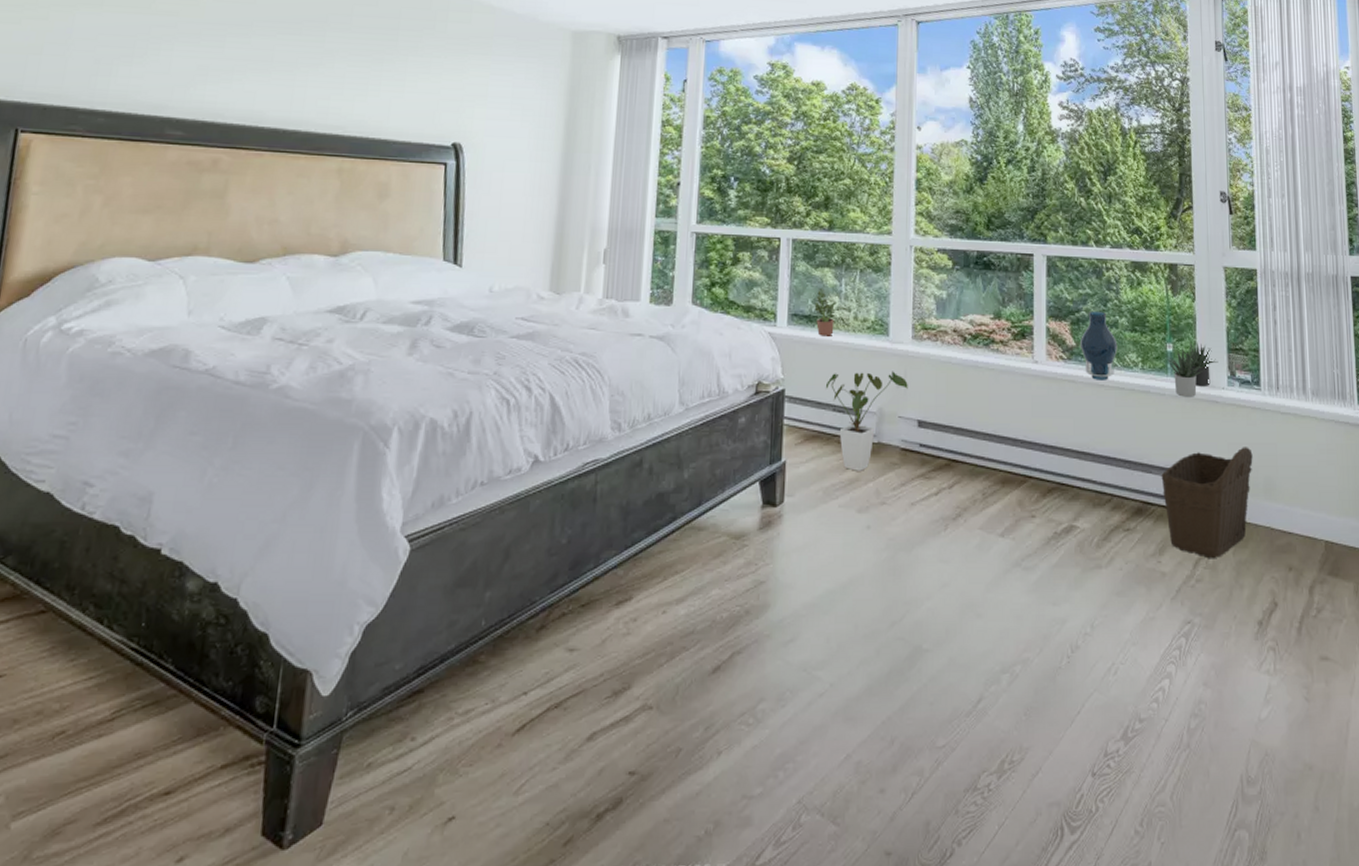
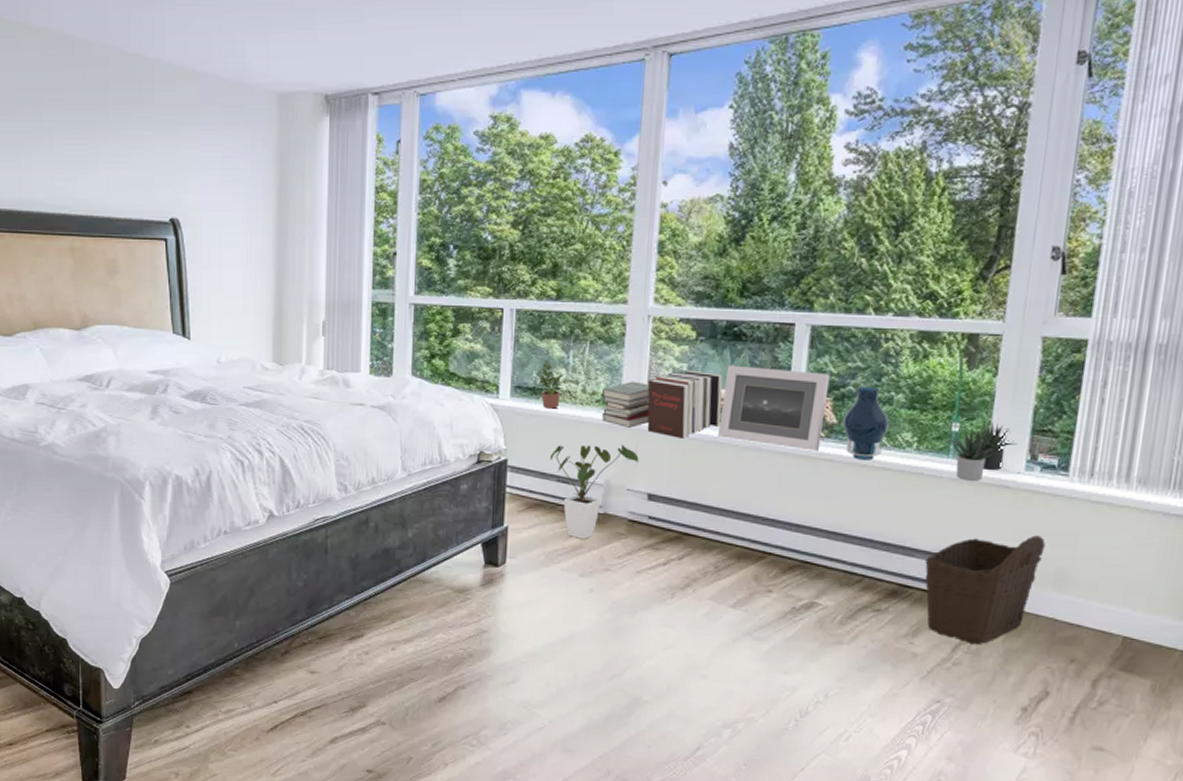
books: none [873,308,916,354] -> present [602,381,650,428]
books: none [912,297,979,365] -> present [647,369,723,440]
picture frame: none [976,292,1066,373] -> present [717,365,831,451]

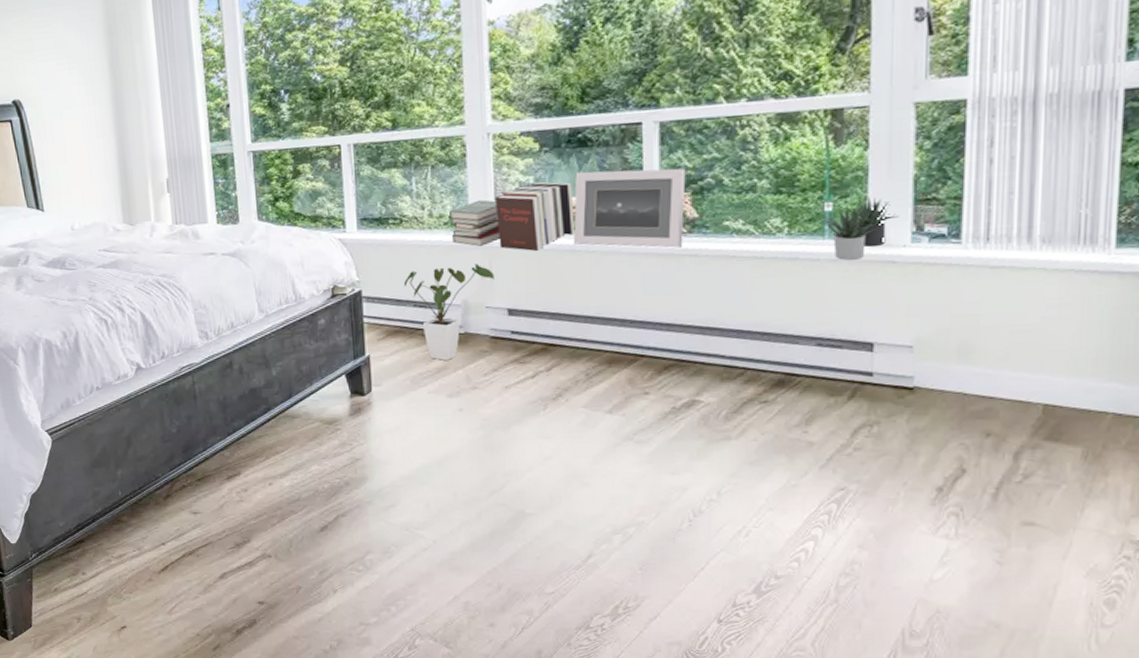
potted plant: present [539,359,576,409] -> none [384,189,422,237]
vase: present [843,385,890,462] -> none [705,175,755,253]
wicker basket: present [925,535,1046,644] -> none [811,308,943,426]

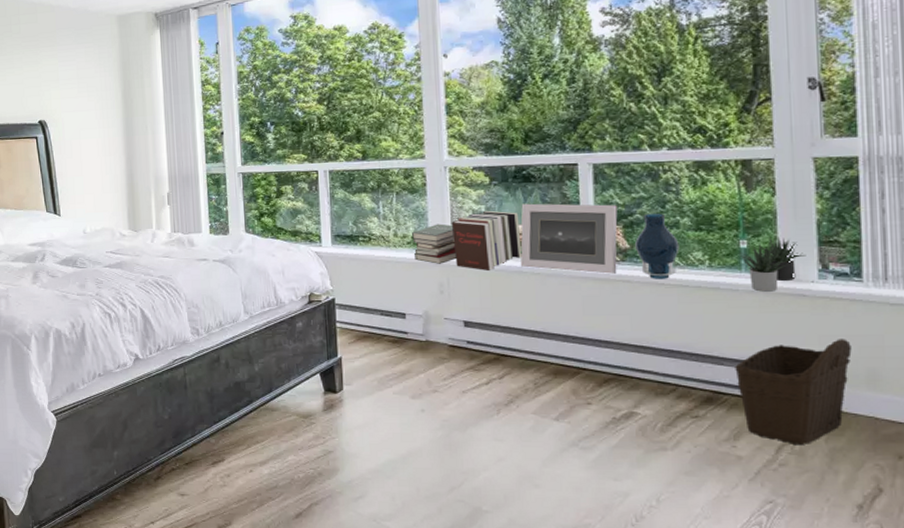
house plant: present [403,263,495,361] -> none [372,279,452,365]
vase: none [705,175,755,253] -> present [635,212,680,280]
wicker basket: none [811,308,943,426] -> present [735,339,852,444]

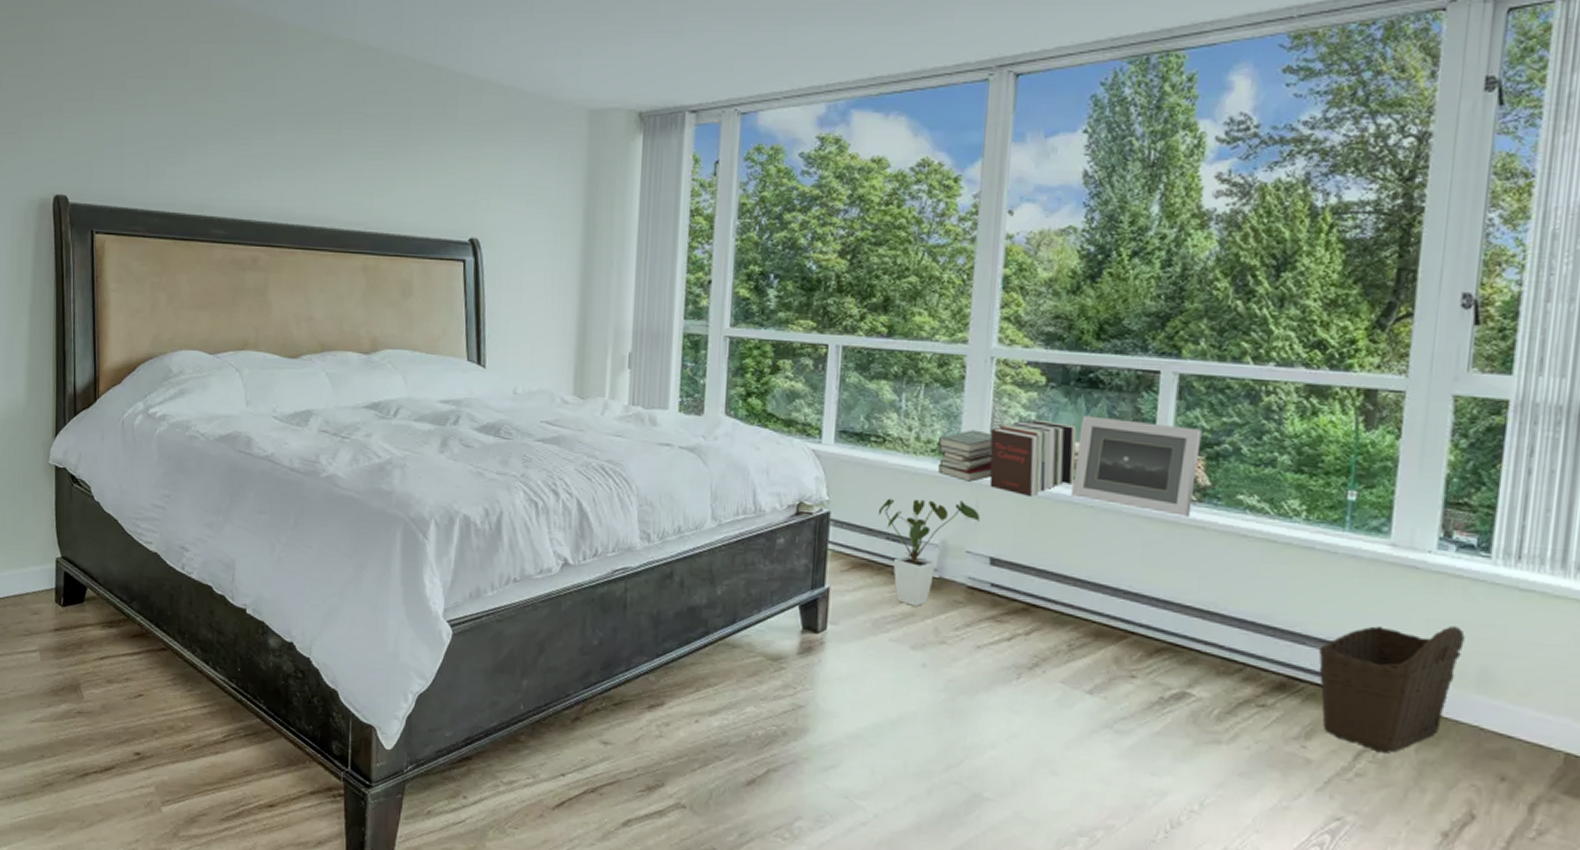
house plant: none [372,279,452,365] -> present [877,498,980,606]
vase: present [635,212,680,280] -> none [1217,444,1273,531]
succulent plant: present [739,237,806,293] -> none [1344,490,1427,560]

